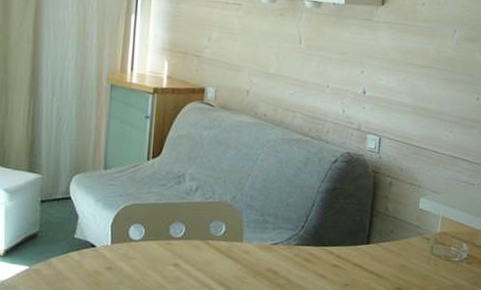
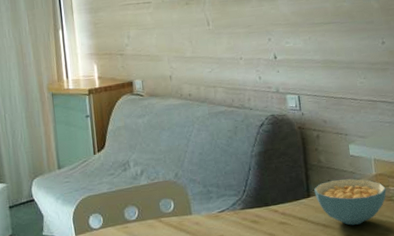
cereal bowl: none [375,231,447,280] -> present [314,178,387,226]

